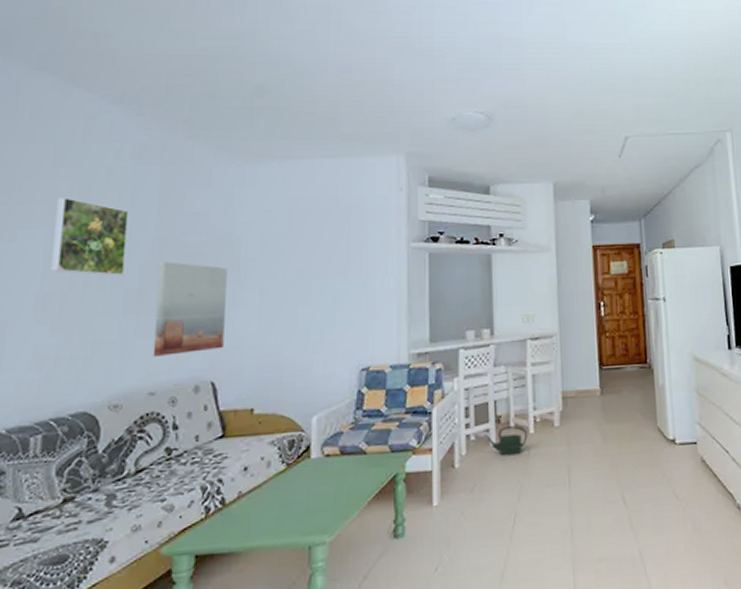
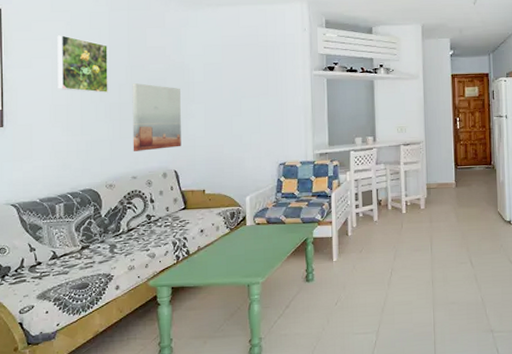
watering can: present [483,425,528,456] -> none [368,207,401,229]

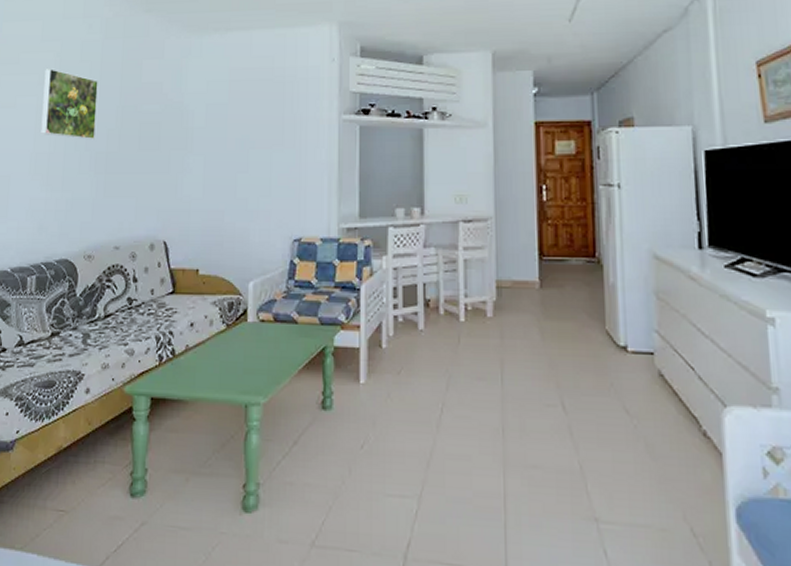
wall art: present [132,83,181,151] -> none [117,128,177,214]

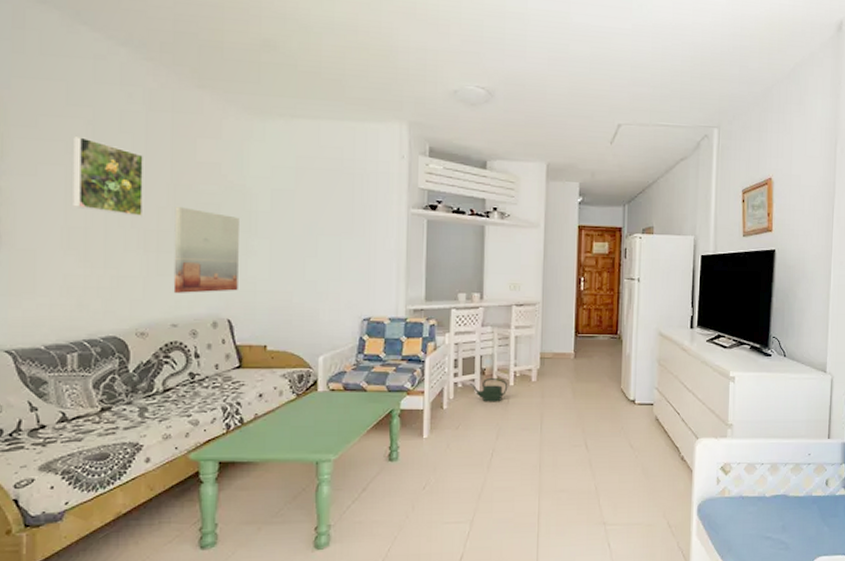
wall art: none [117,128,177,214] -> present [173,207,239,293]
watering can: none [411,310,458,342] -> present [469,377,508,402]

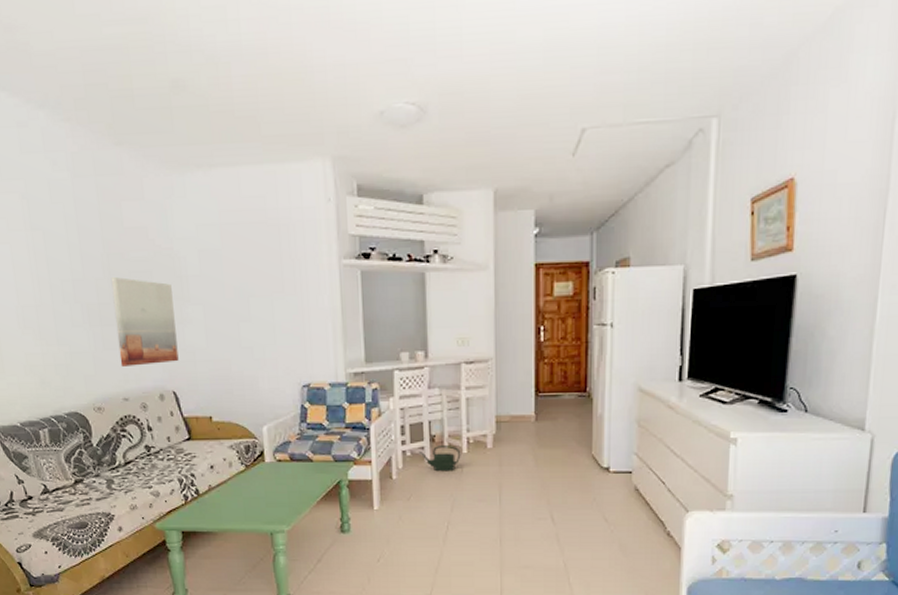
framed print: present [73,136,143,217] -> none [12,212,83,291]

